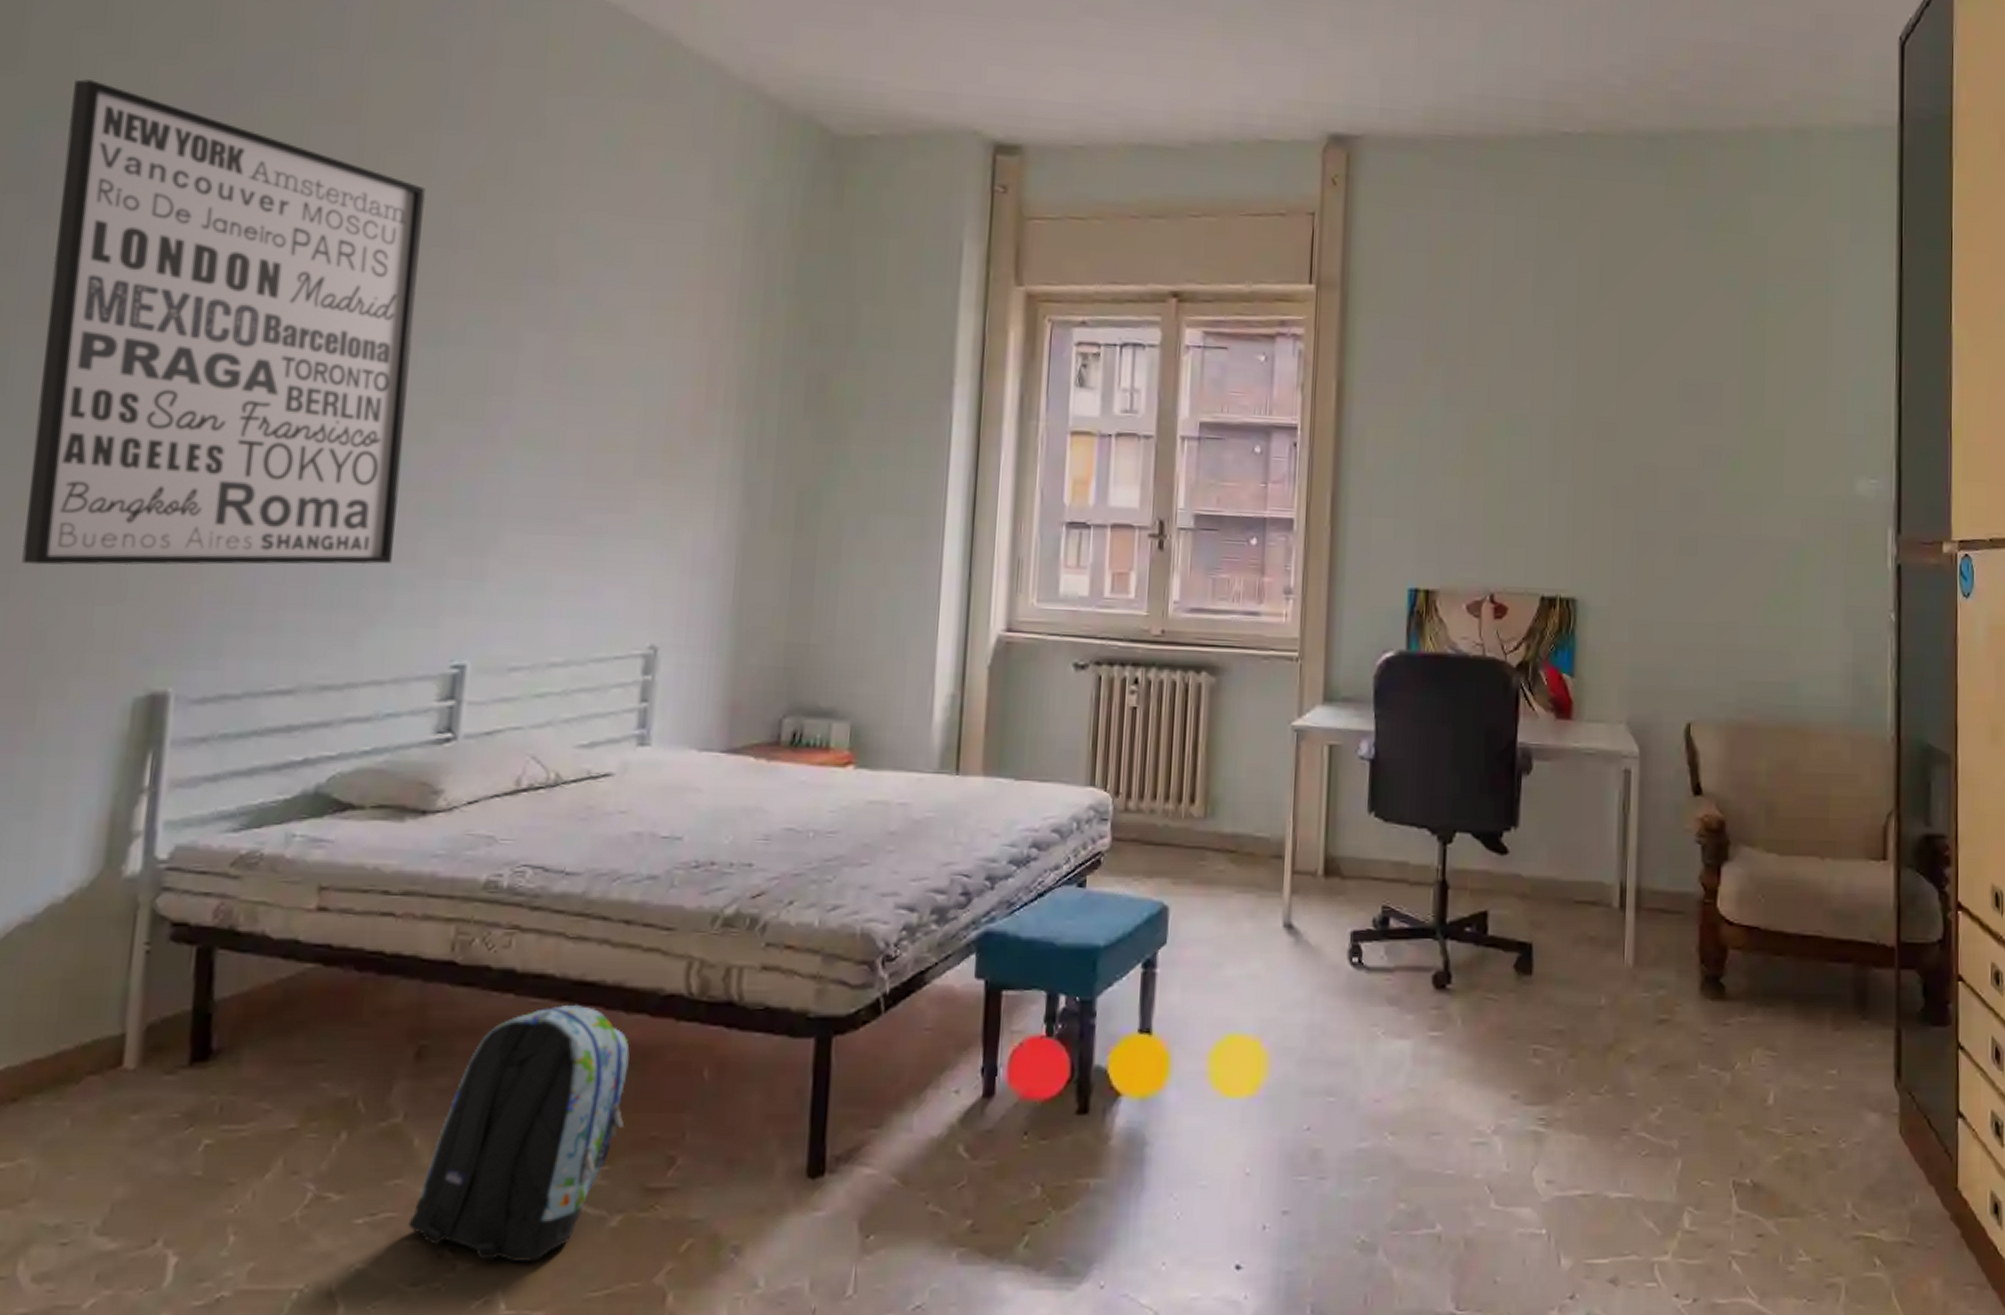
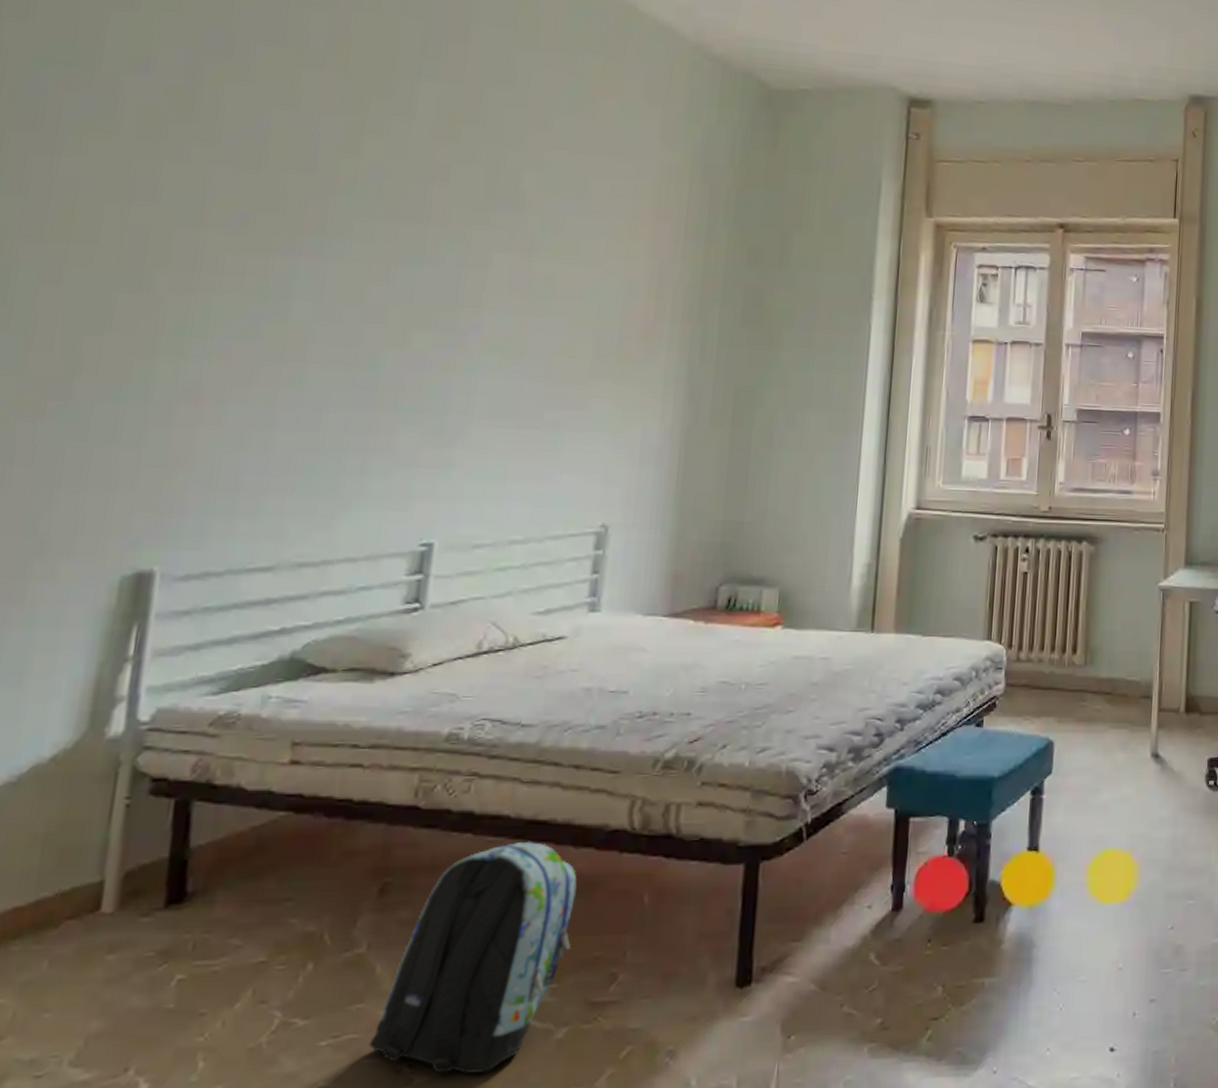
wall art: present [21,79,426,566] -> none [17,27,406,458]

